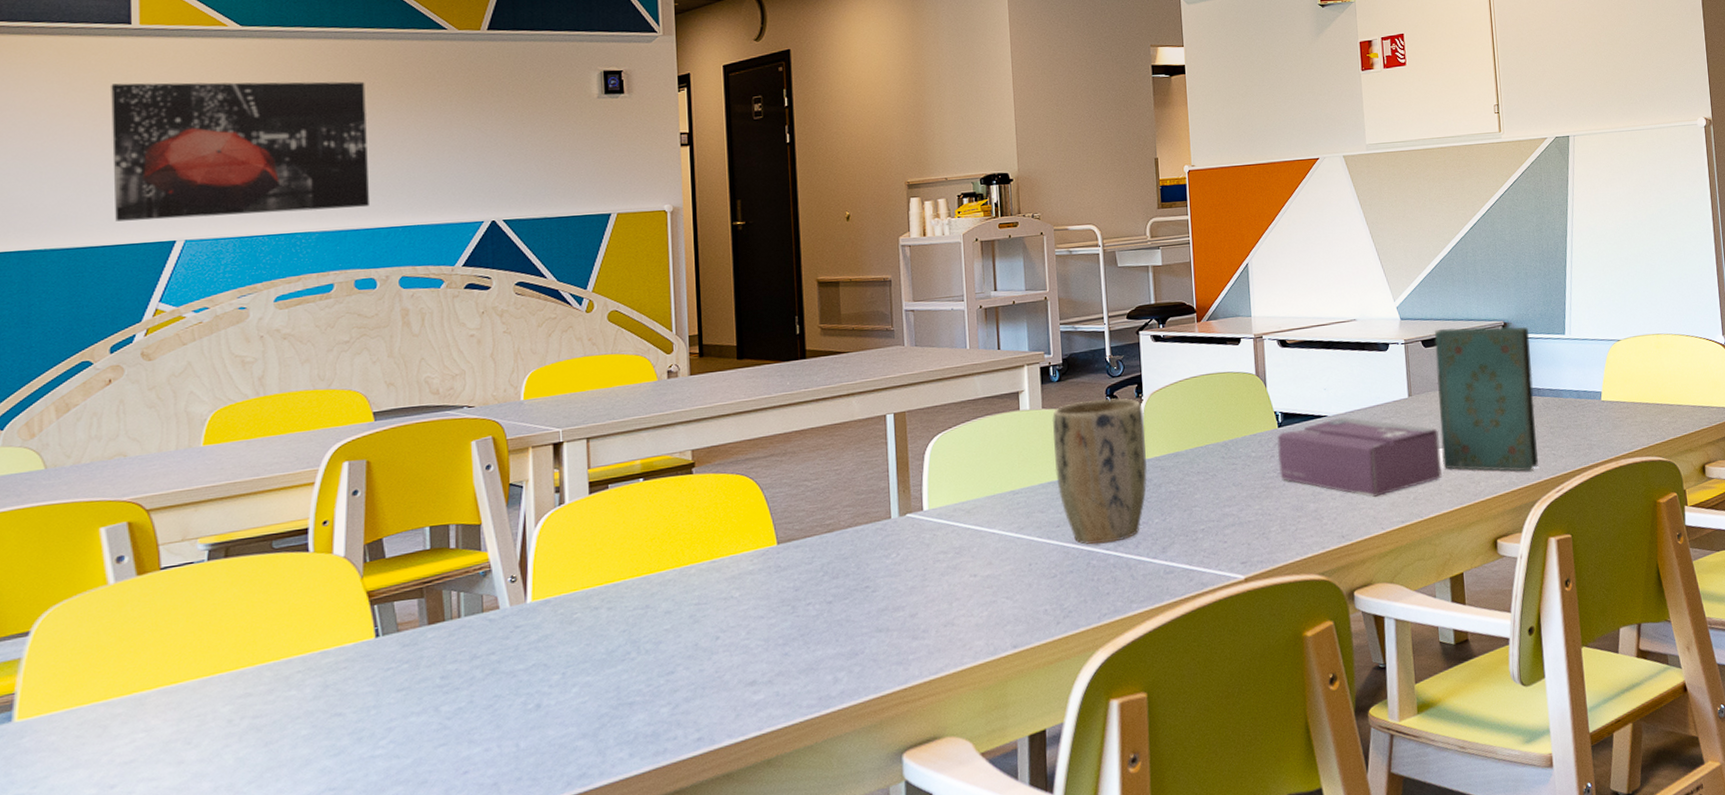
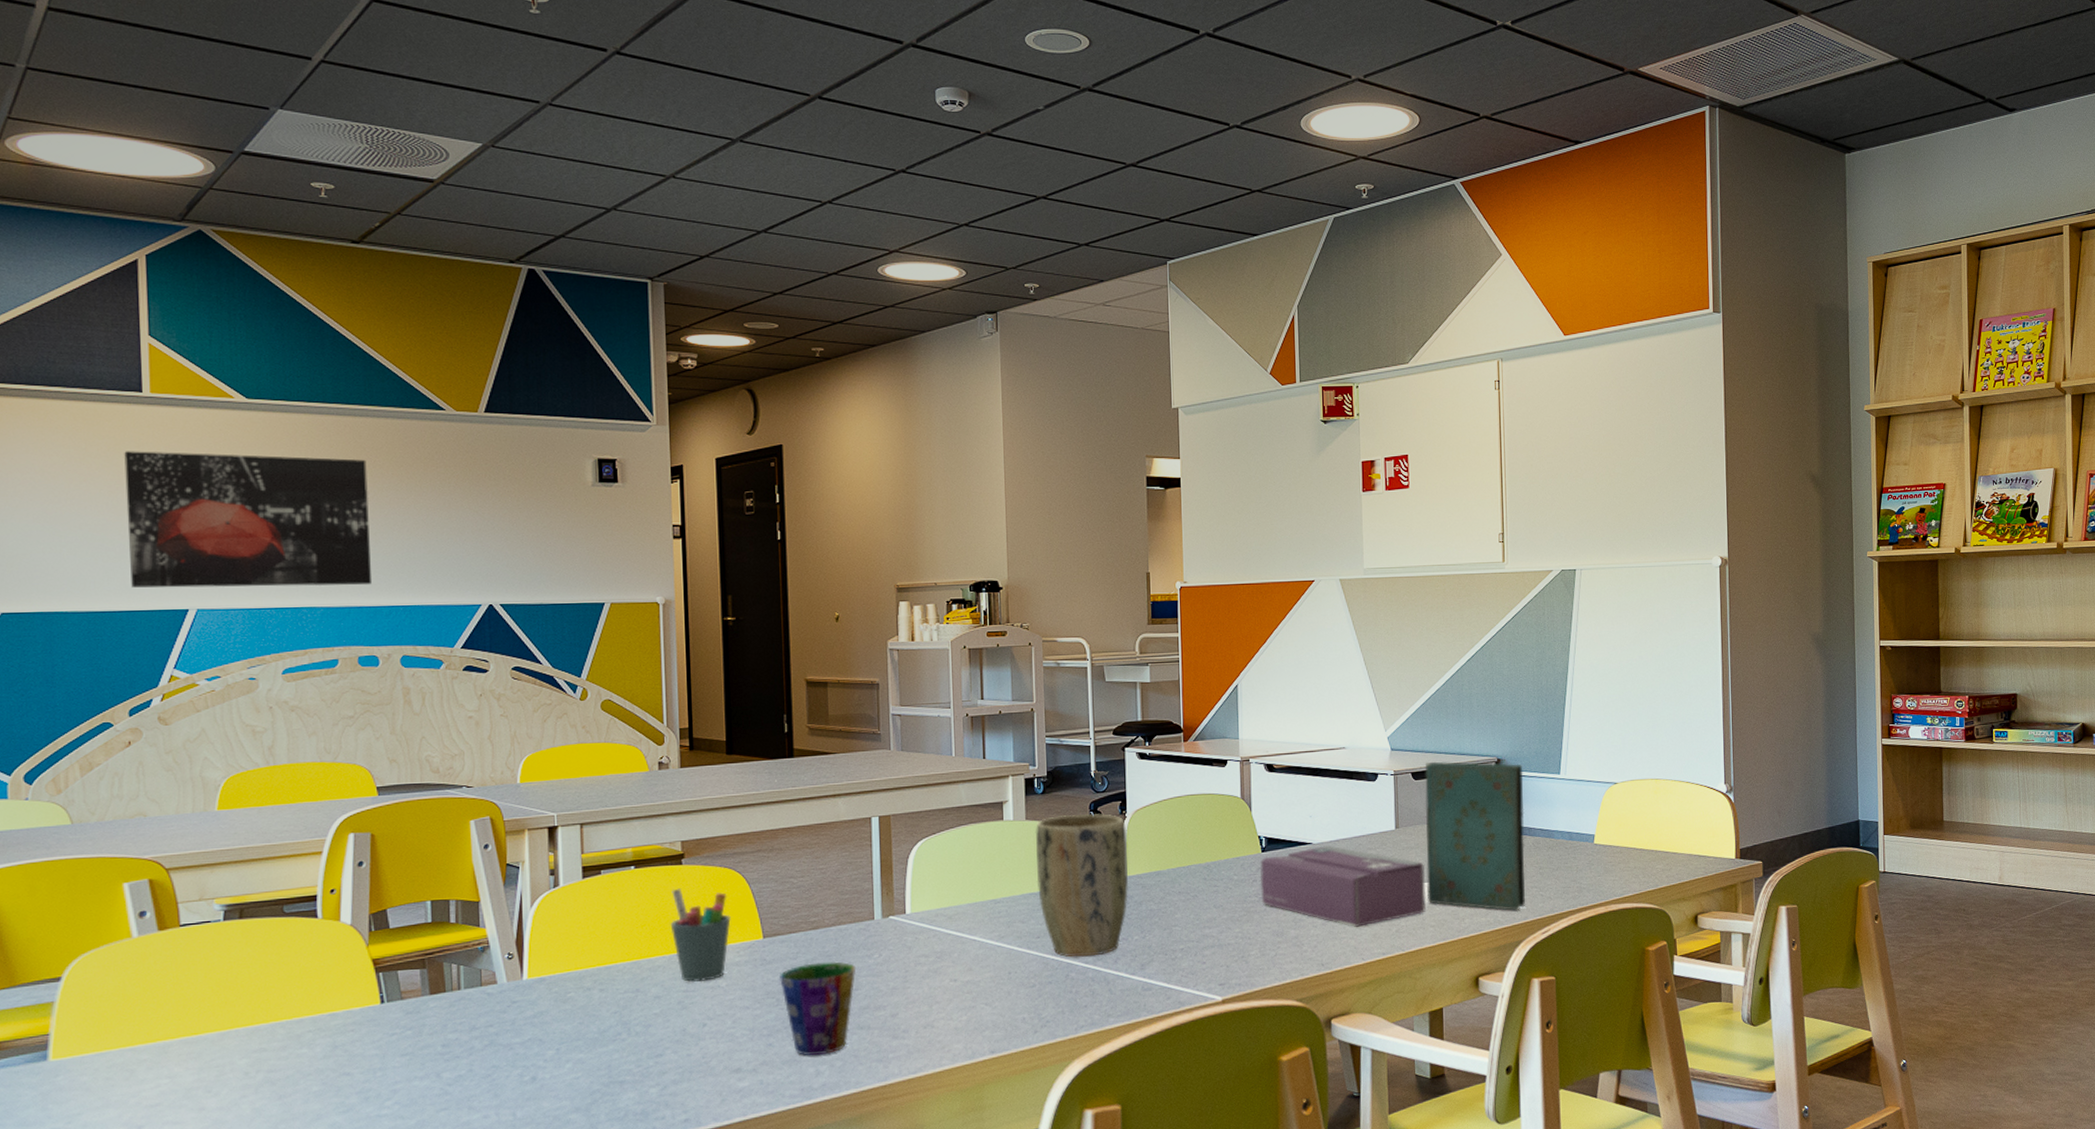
pen holder: none [681,498,744,595] -> present [670,888,731,983]
cup: none [795,564,873,663] -> present [780,962,855,1056]

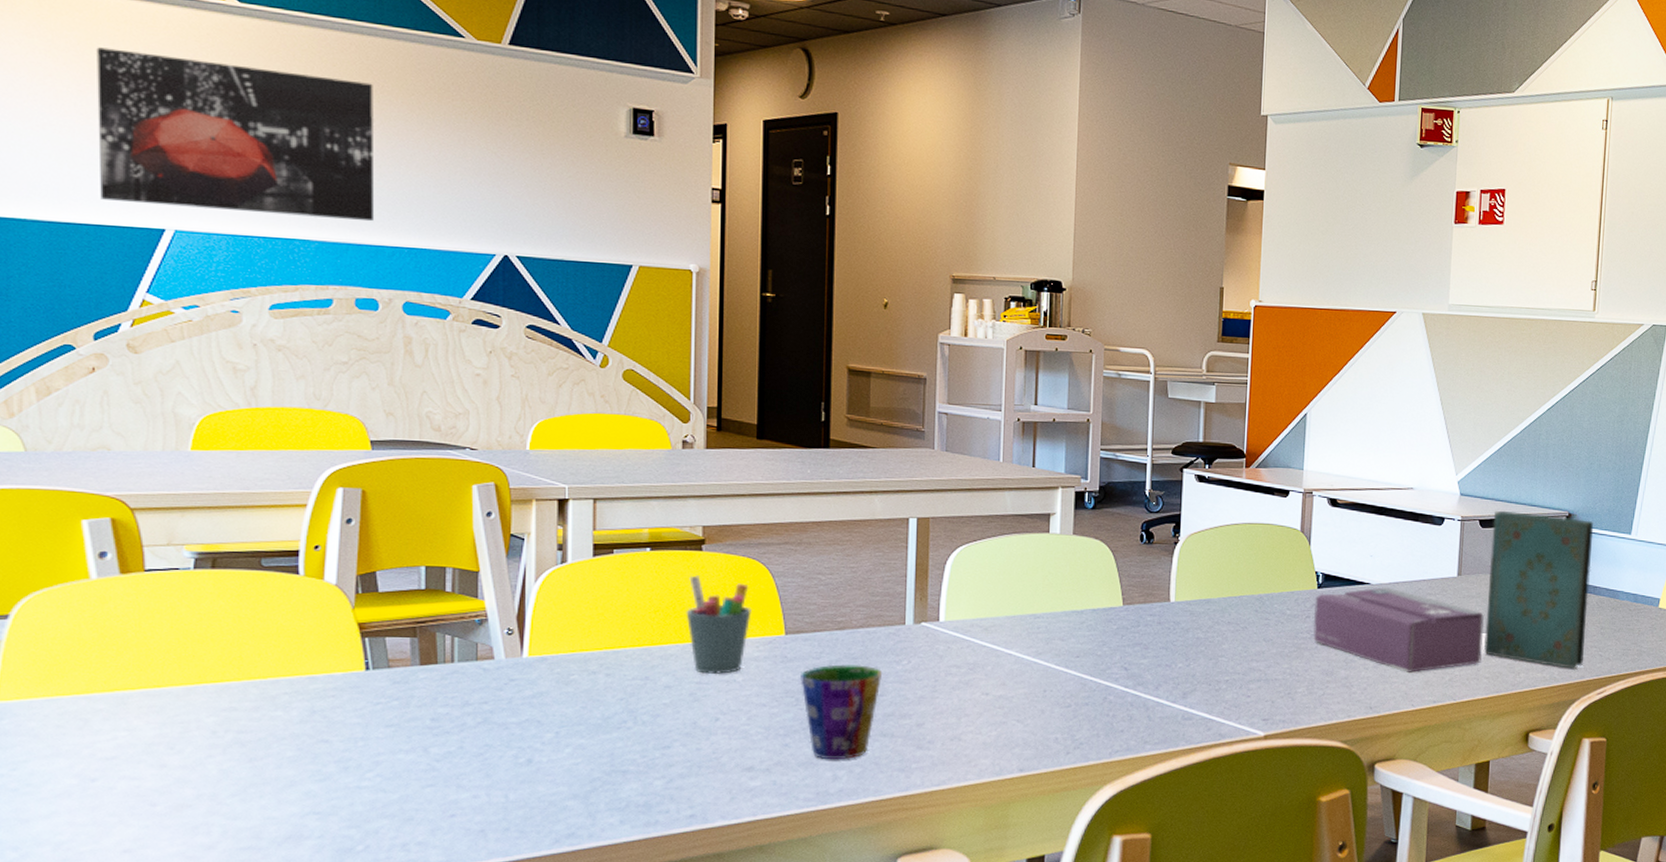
plant pot: present [1035,813,1128,957] -> none [1080,532,1179,681]

